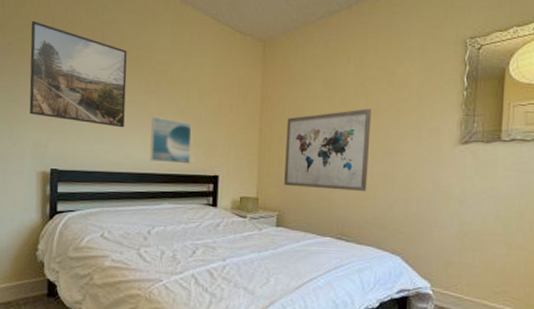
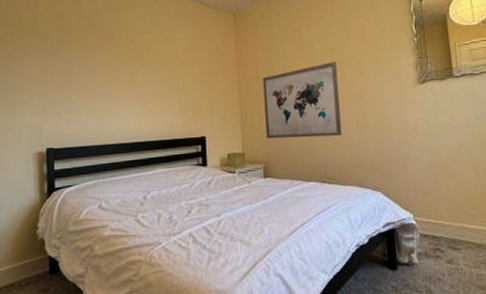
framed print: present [29,20,127,128] -> none [21,16,115,103]
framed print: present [150,116,192,164] -> none [139,89,178,131]

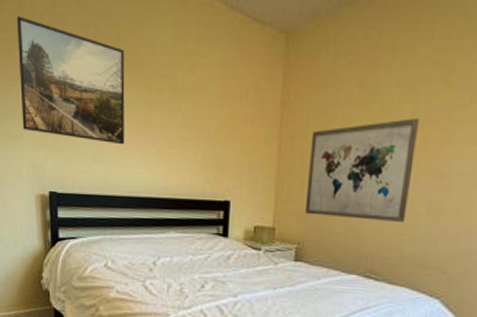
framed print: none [21,16,115,103] -> present [16,16,125,145]

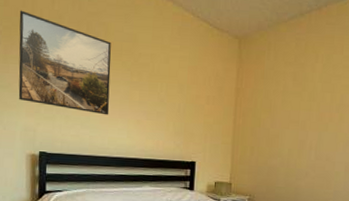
wall art: present [305,118,419,222] -> none [255,104,336,179]

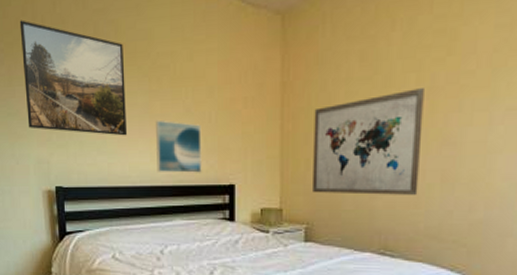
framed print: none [132,105,172,150] -> present [156,120,202,173]
wall art: none [255,104,336,179] -> present [313,88,424,195]

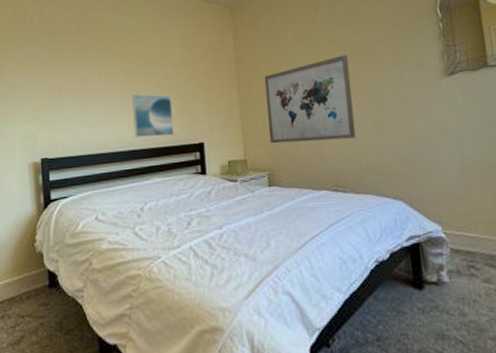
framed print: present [19,20,128,136] -> none [12,21,108,110]

